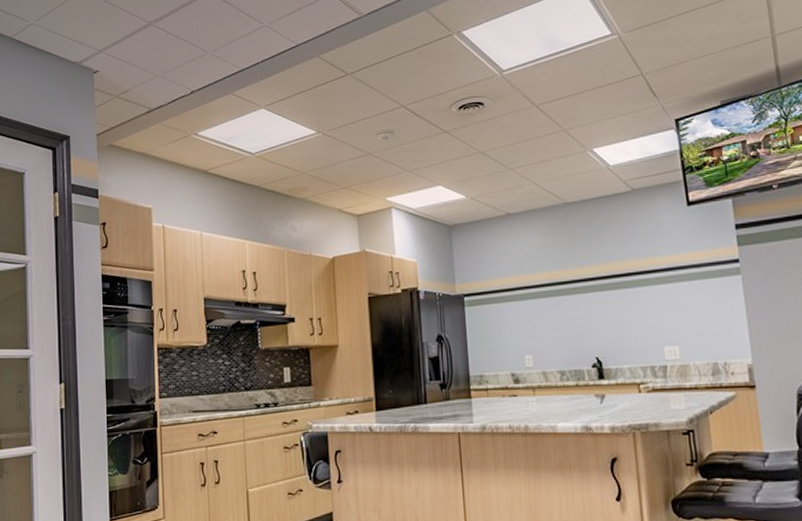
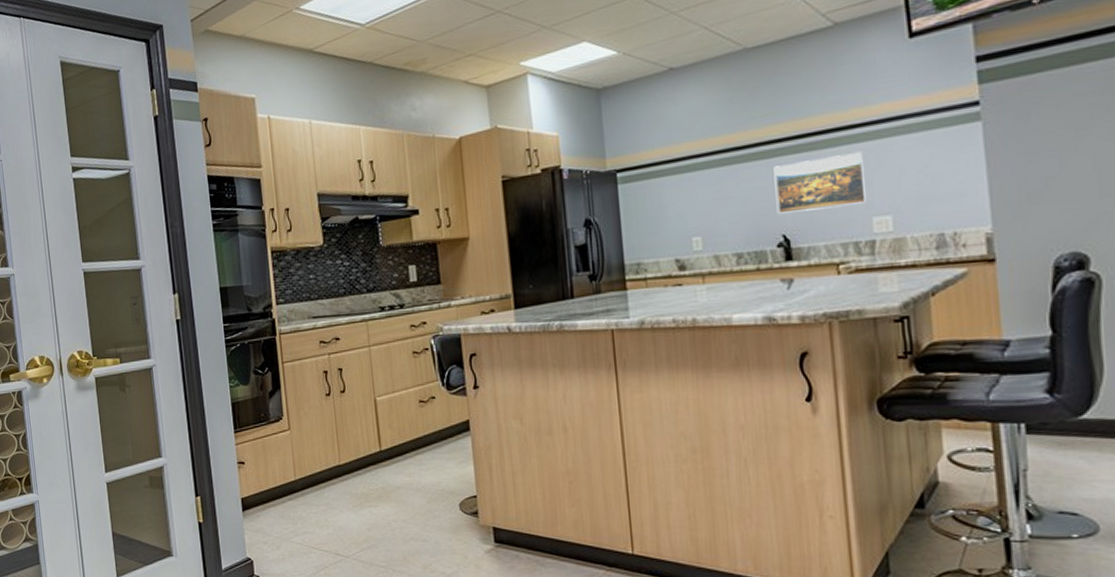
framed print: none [588,292,660,339] -> present [773,151,868,214]

